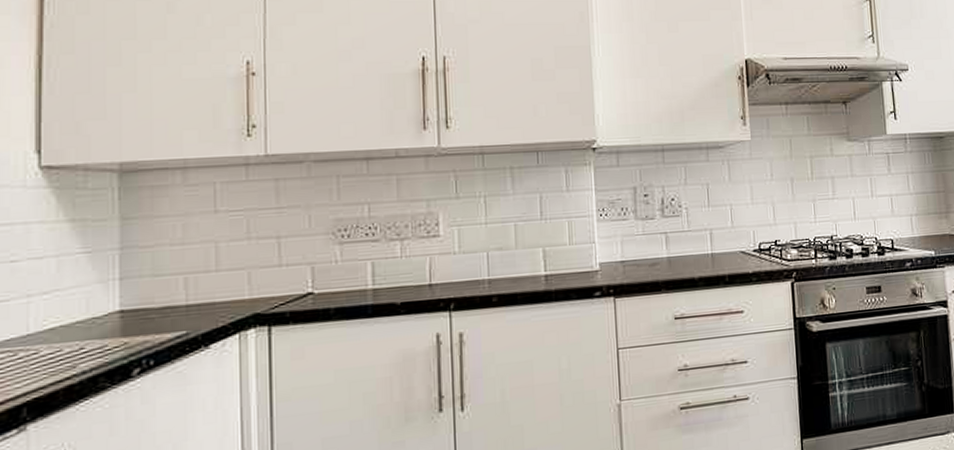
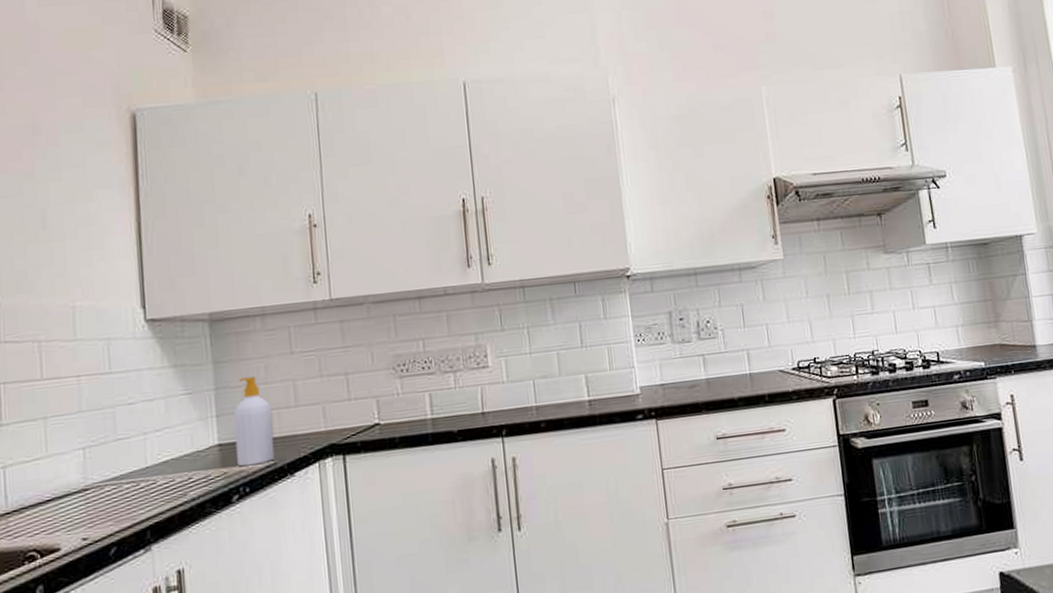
soap bottle: none [141,236,188,337] -> present [233,376,275,467]

